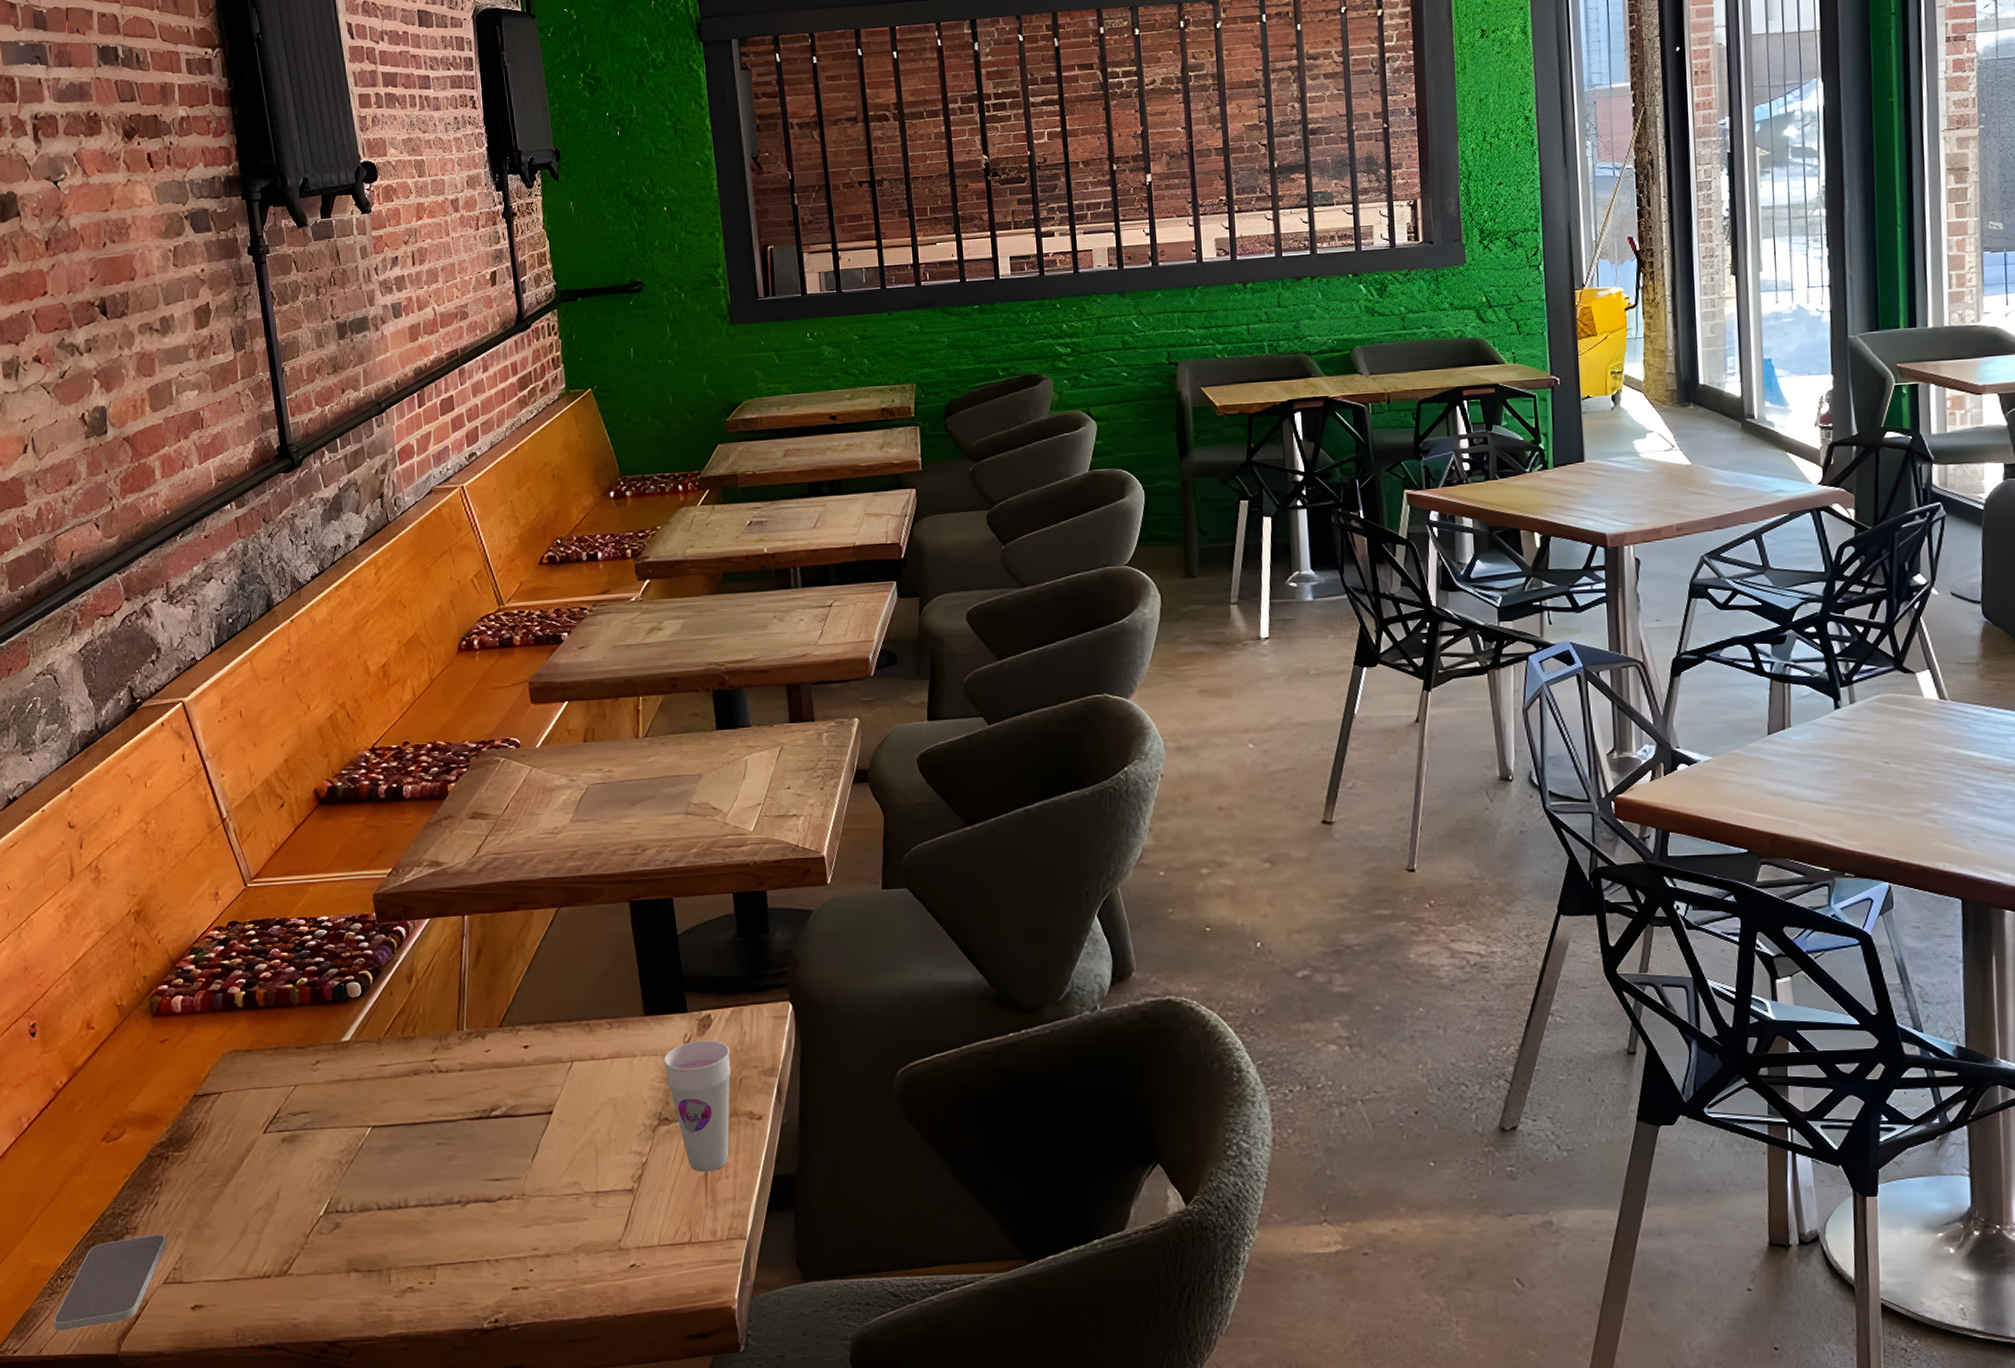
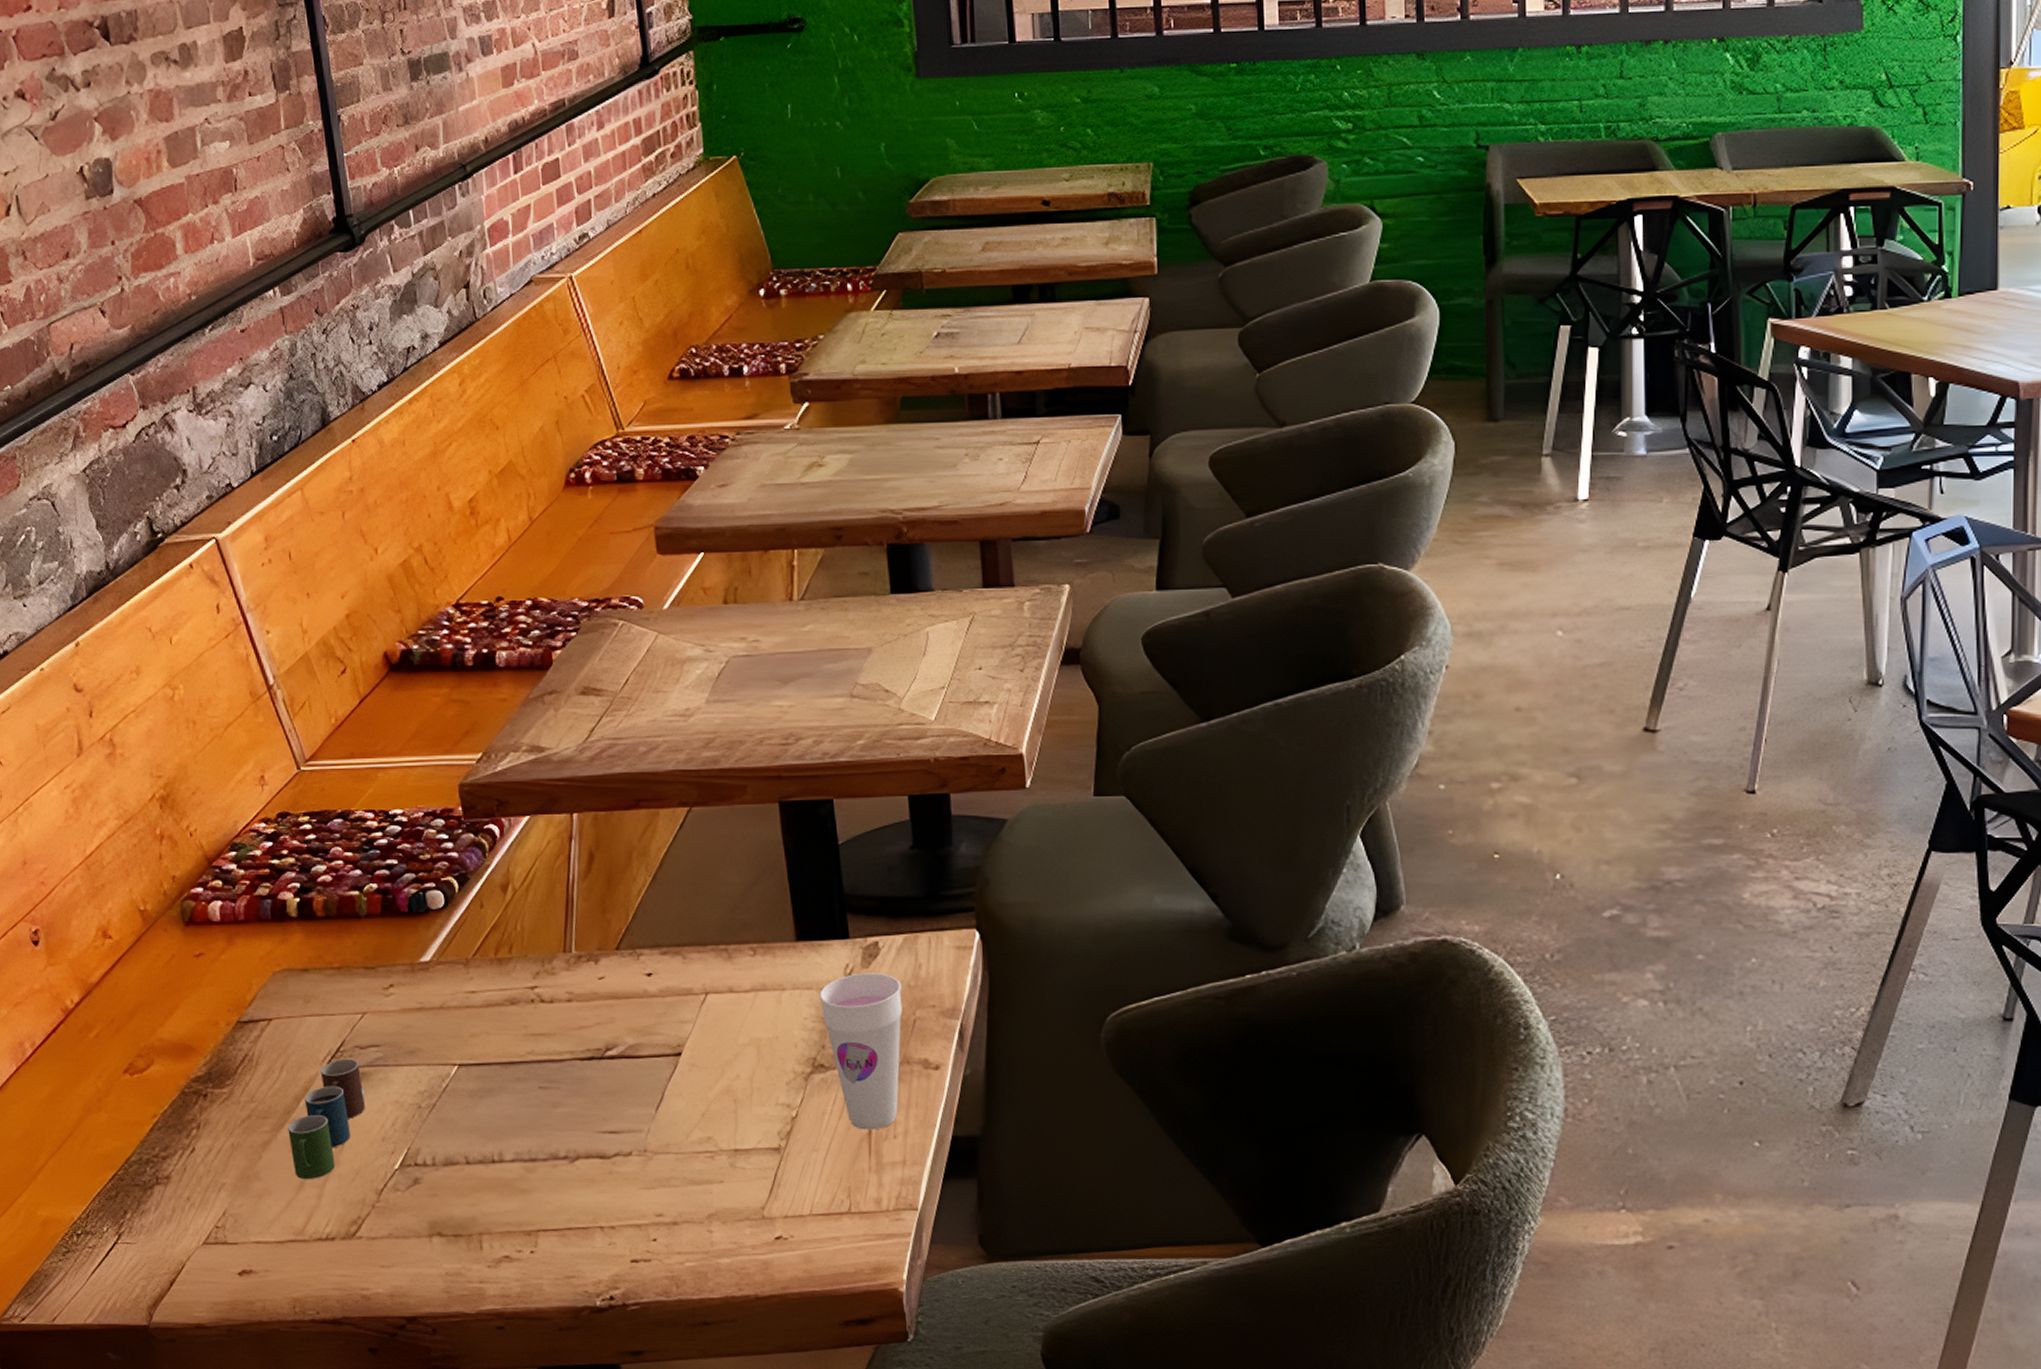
smartphone: present [54,1234,167,1331] -> none [69,1186,207,1297]
cup: none [233,1124,296,1227] -> present [287,1058,365,1180]

